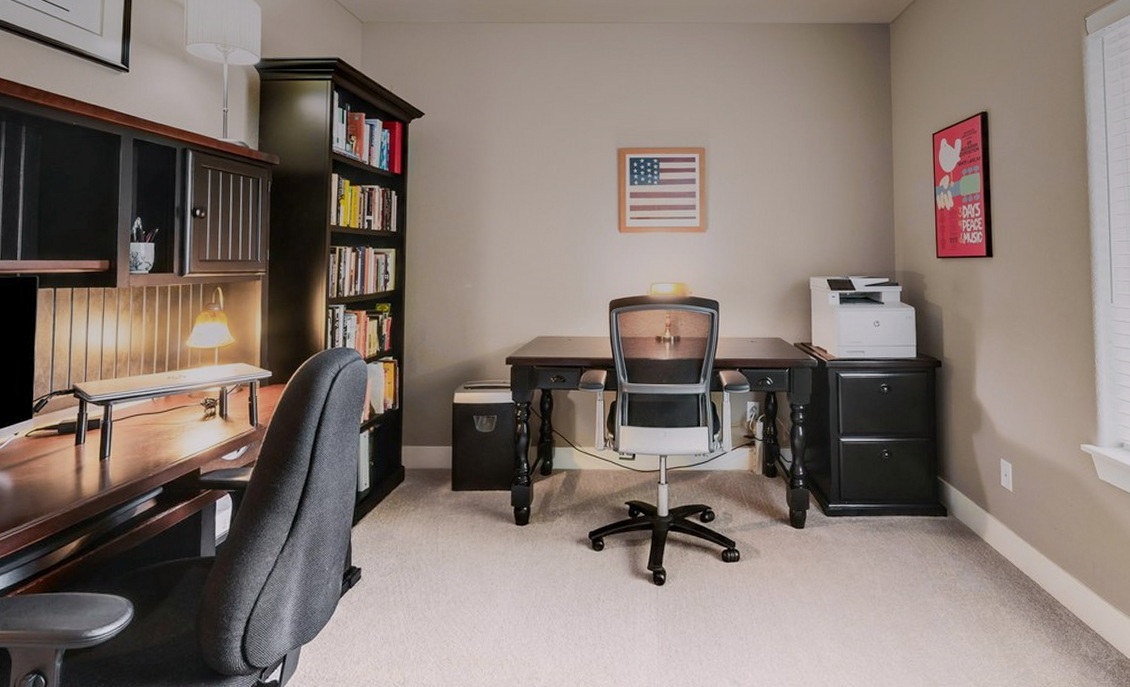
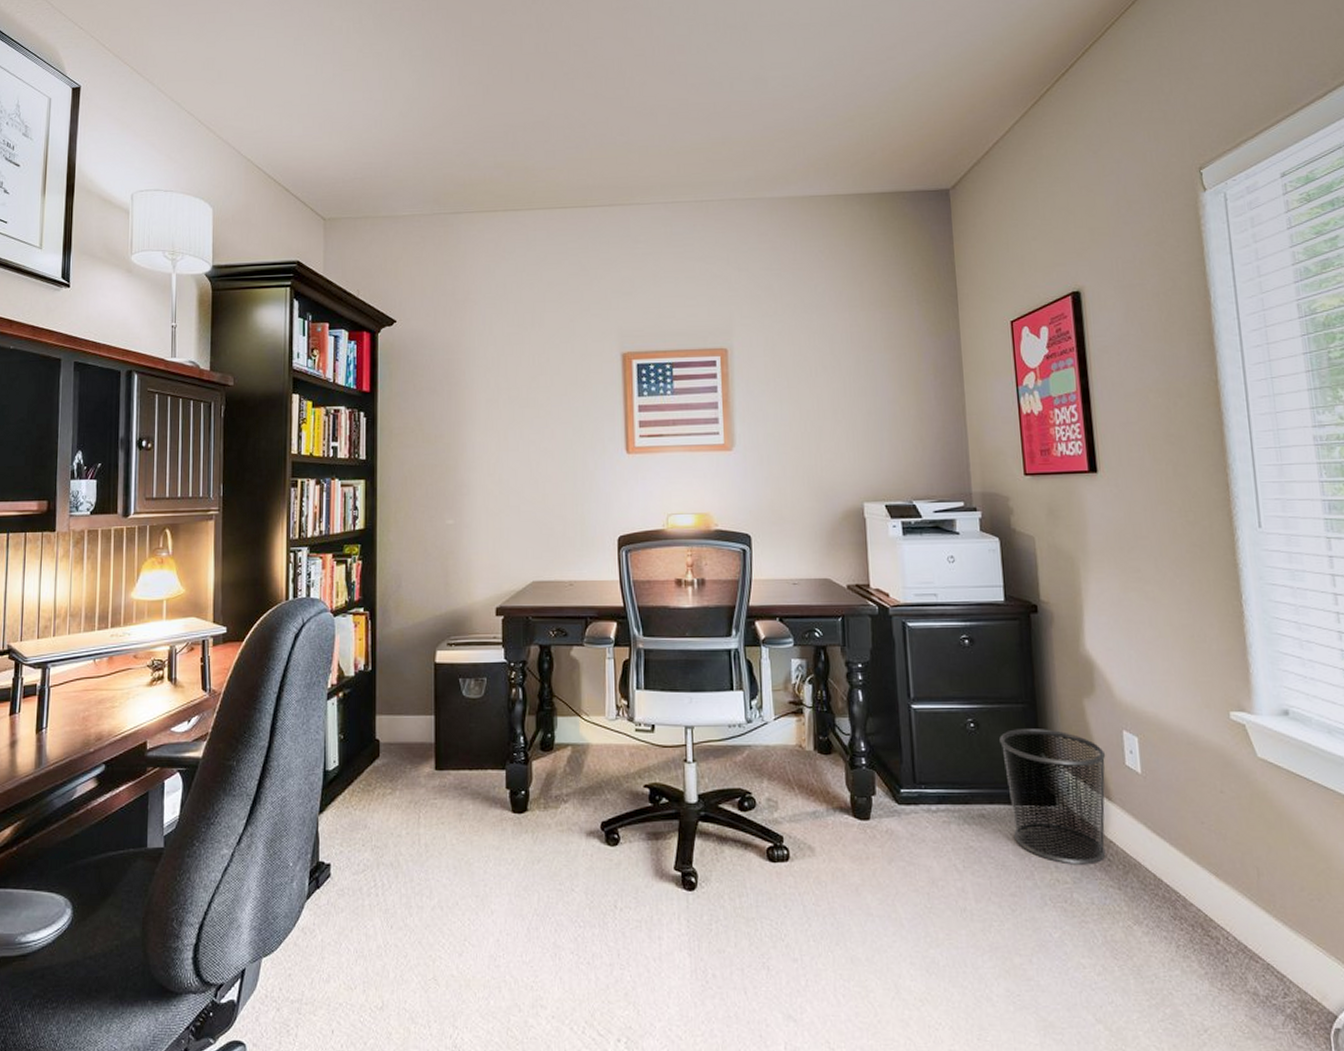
waste bin: none [907,457,987,562] -> present [1000,729,1106,865]

